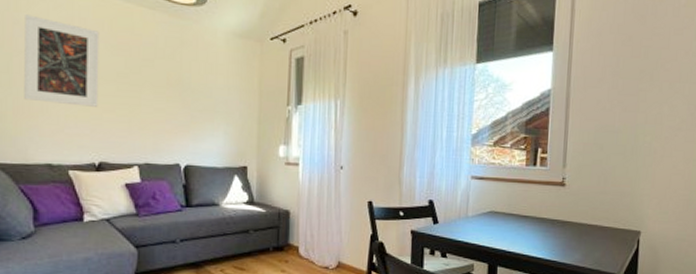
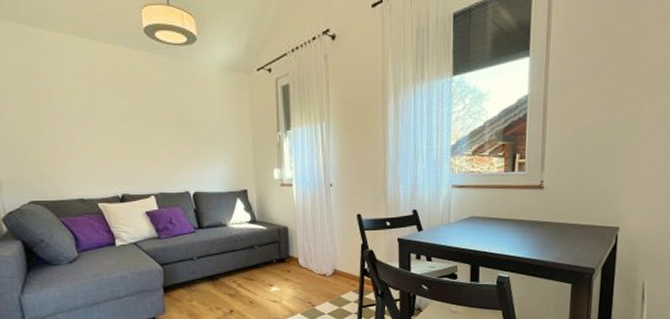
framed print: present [24,15,100,107] -> none [43,68,115,146]

